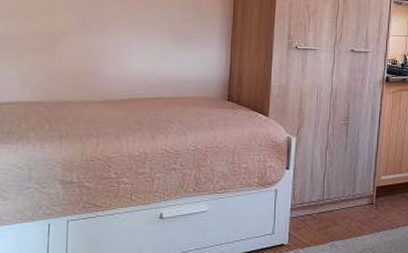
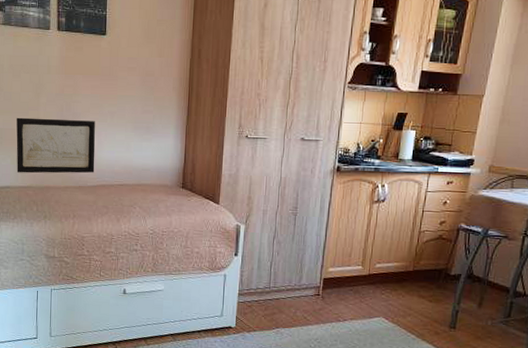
wall art: none [22,22,126,87] -> present [16,117,96,174]

